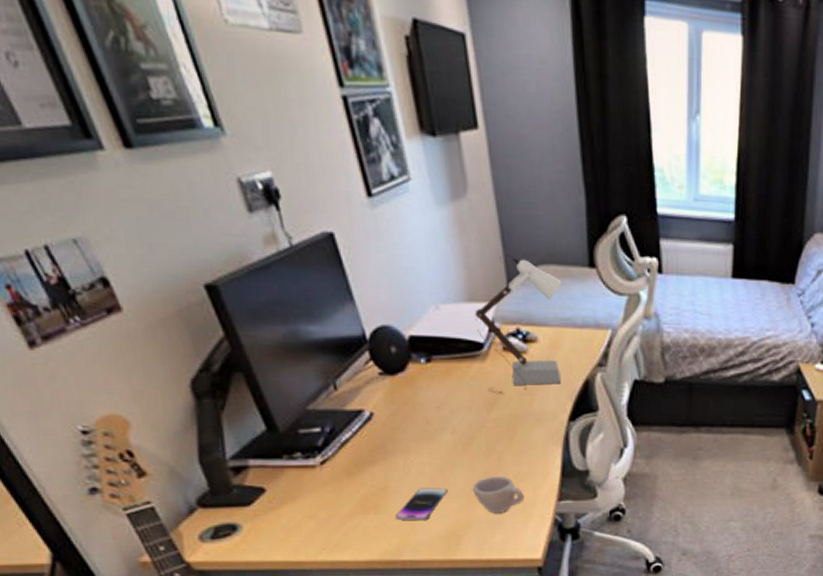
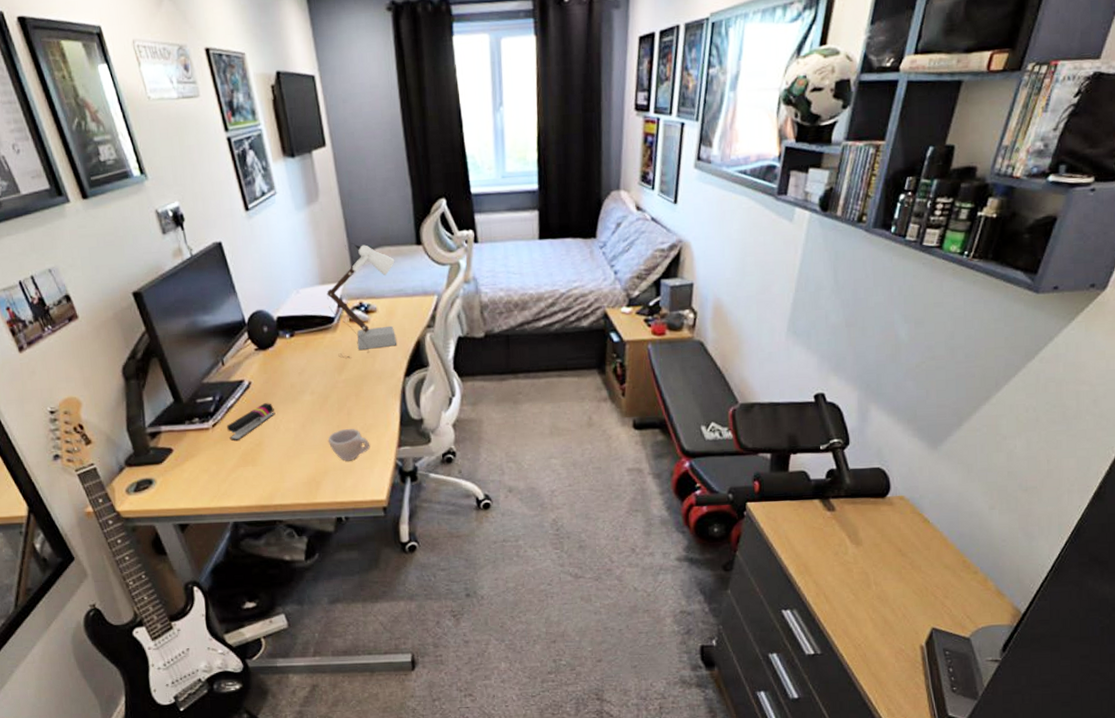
stapler: none [340,440,406,484] -> present [227,403,276,442]
smartphone: present [396,488,448,521] -> none [269,441,309,470]

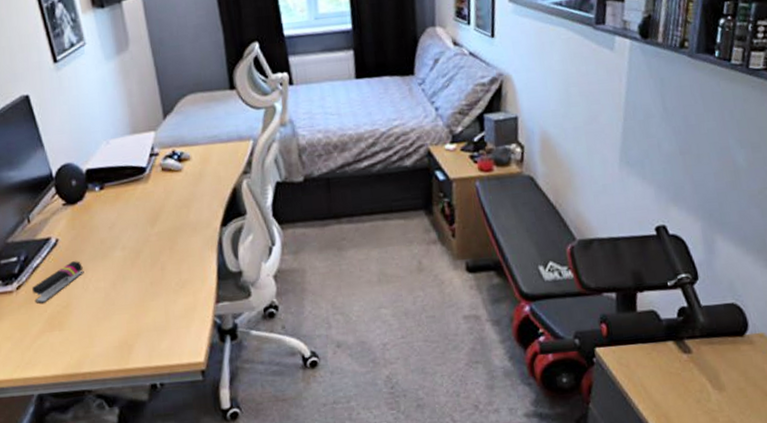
desk lamp: present [326,243,397,359] -> none [138,90,213,210]
cup: present [328,429,370,461] -> none [140,285,186,321]

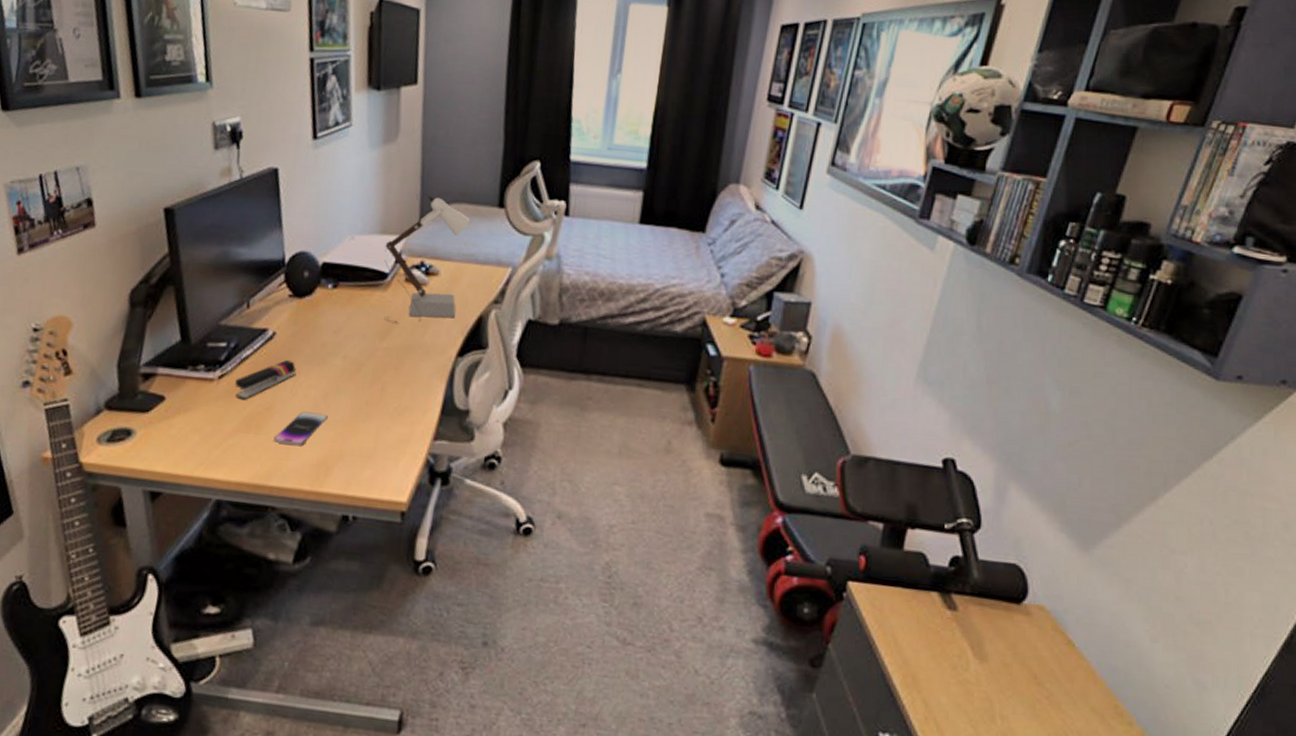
smartphone: none [77,301,120,334] -> present [274,411,328,446]
desk lamp: none [138,90,213,210] -> present [384,194,471,324]

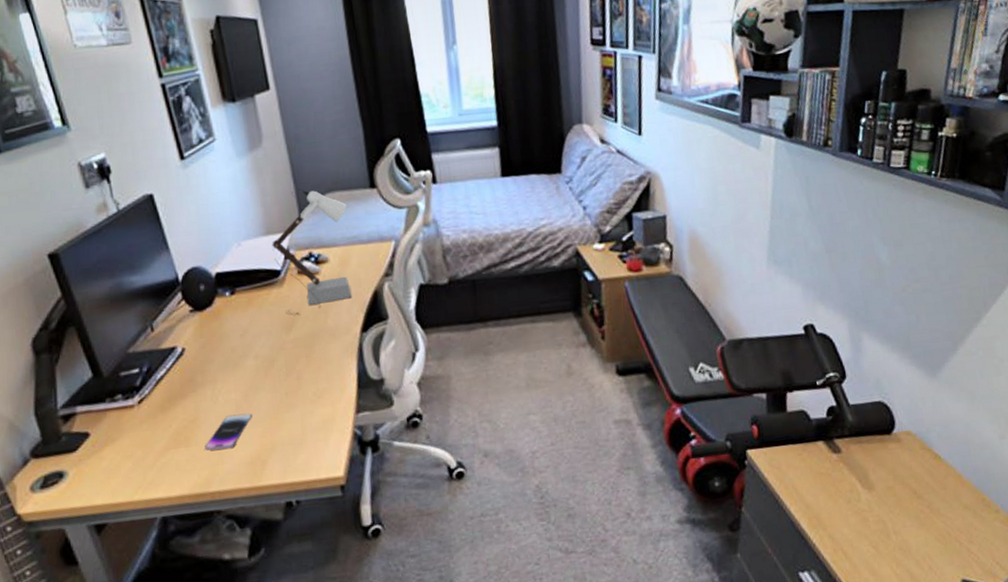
stapler: present [235,360,296,401] -> none [156,371,213,419]

